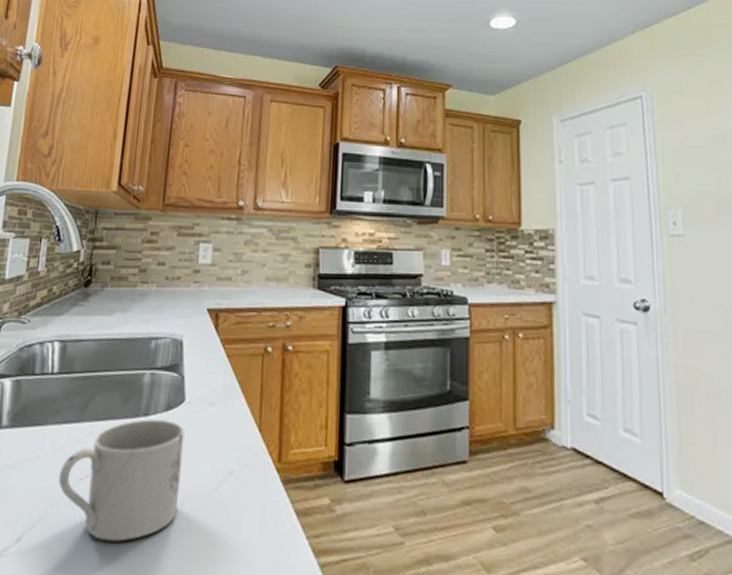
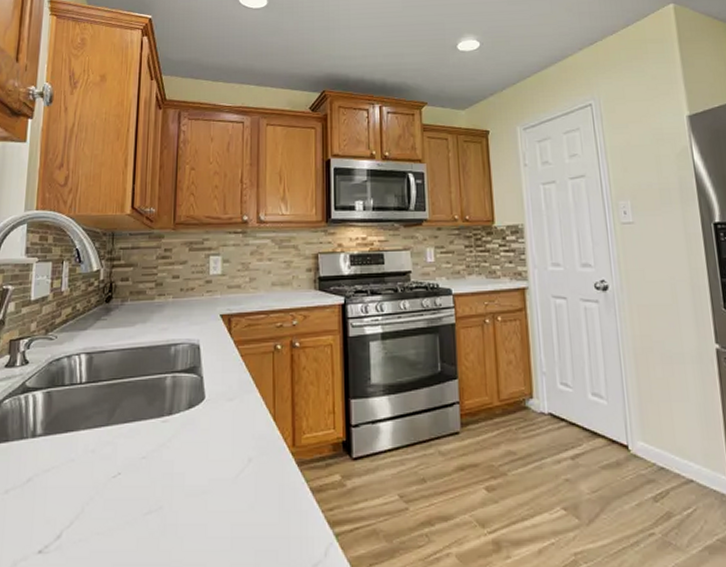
mug: present [59,419,185,542] -> none [93,418,206,530]

